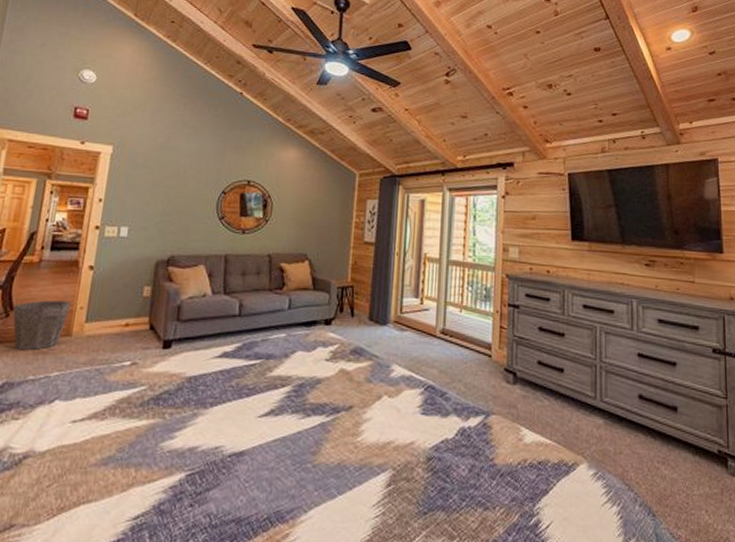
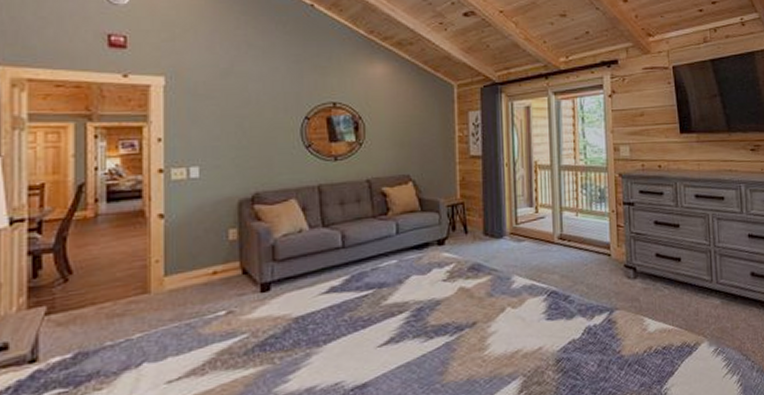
waste bin: present [12,300,71,351] -> none [71,256,143,317]

